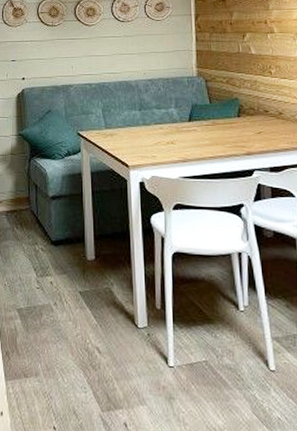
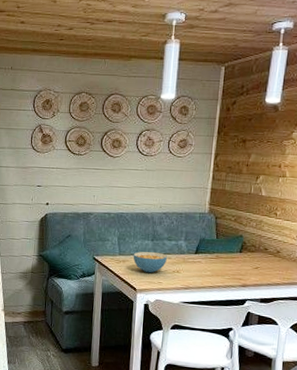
cereal bowl: none [120,123,159,147] -> present [133,251,168,273]

